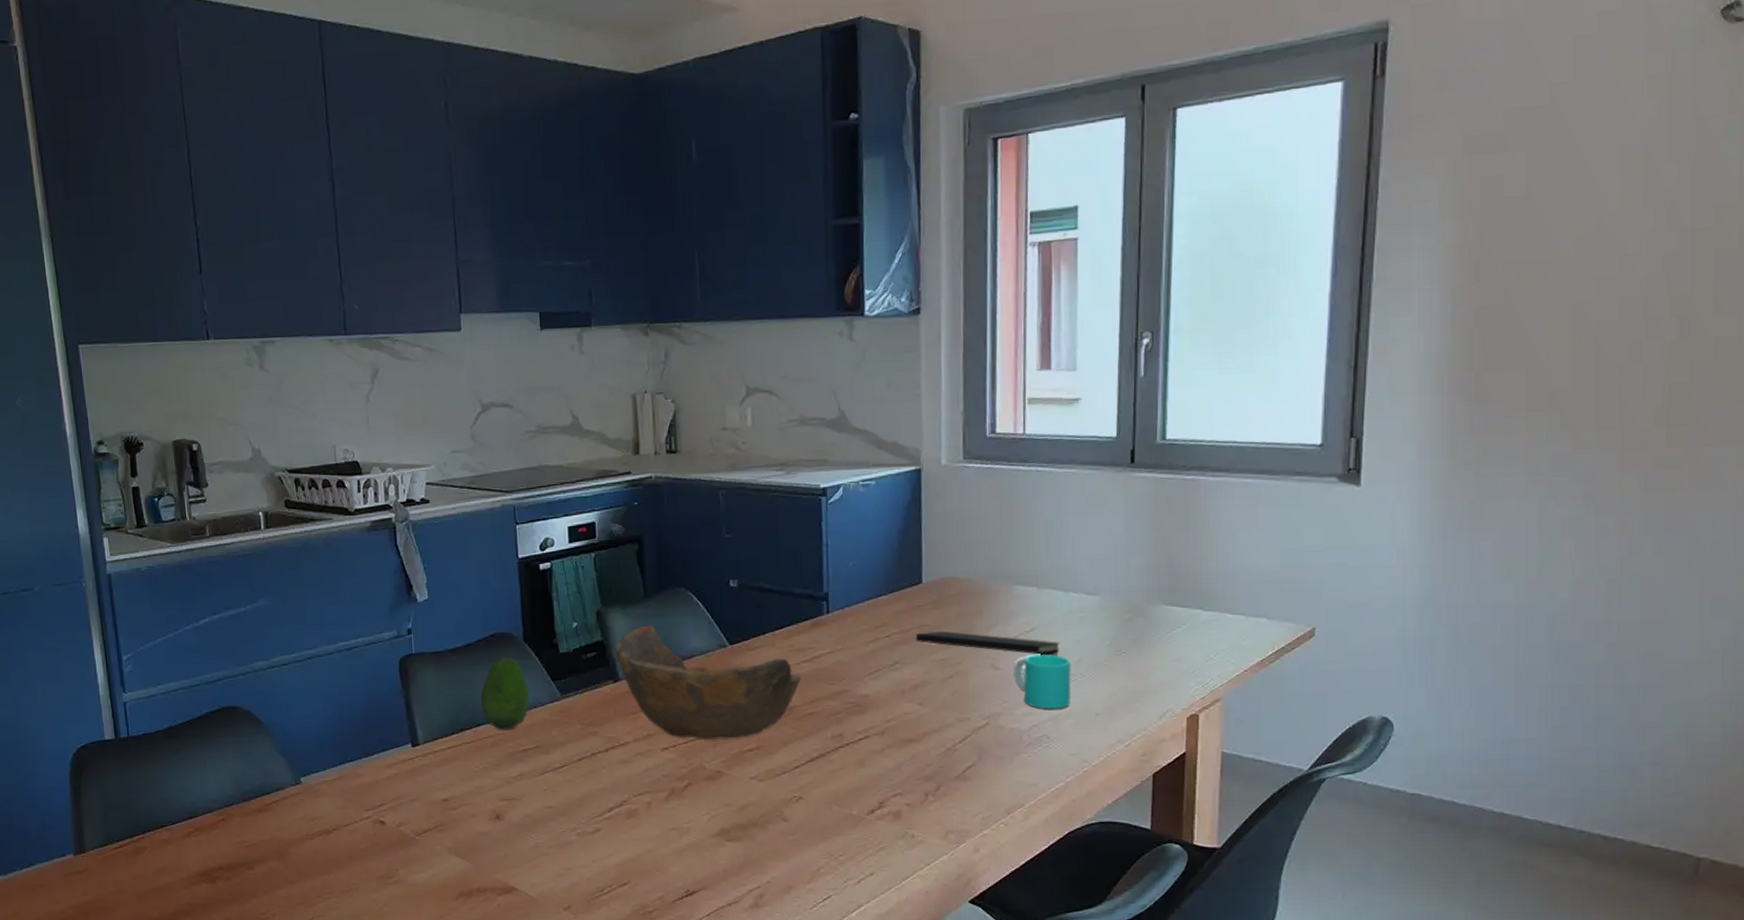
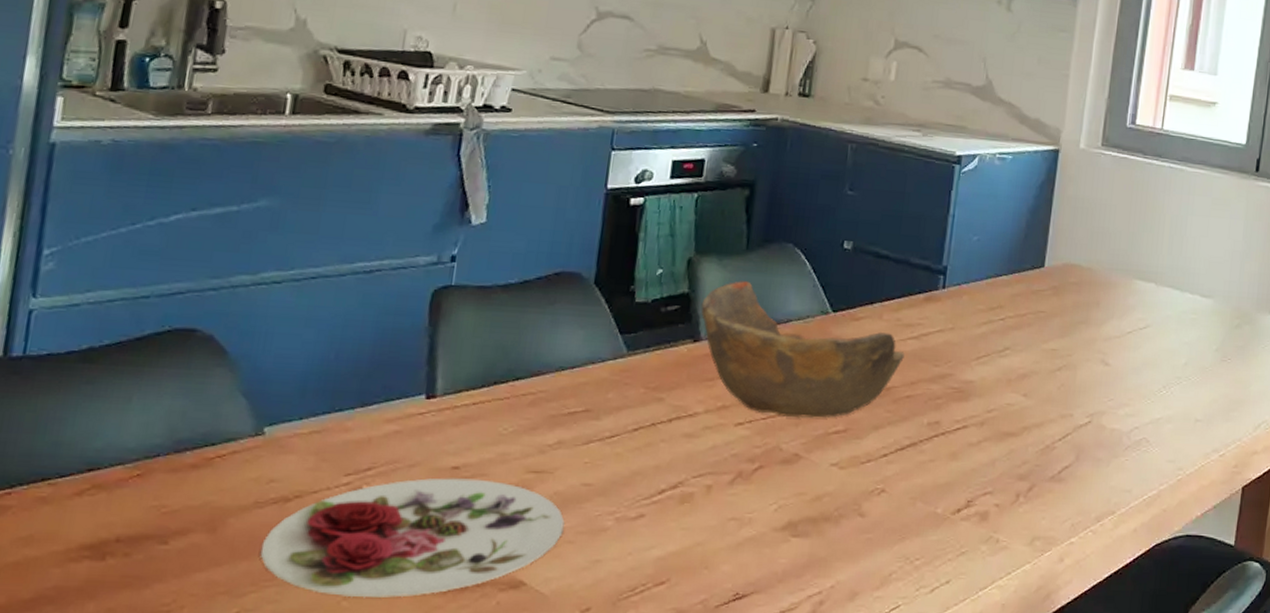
plate: none [318,808,538,904] -> present [260,478,565,598]
fruit: present [480,656,530,730] -> none [525,299,590,387]
notepad: present [915,630,1060,655] -> none [1029,318,1170,354]
cup: present [1014,654,1072,709] -> none [1122,352,1178,412]

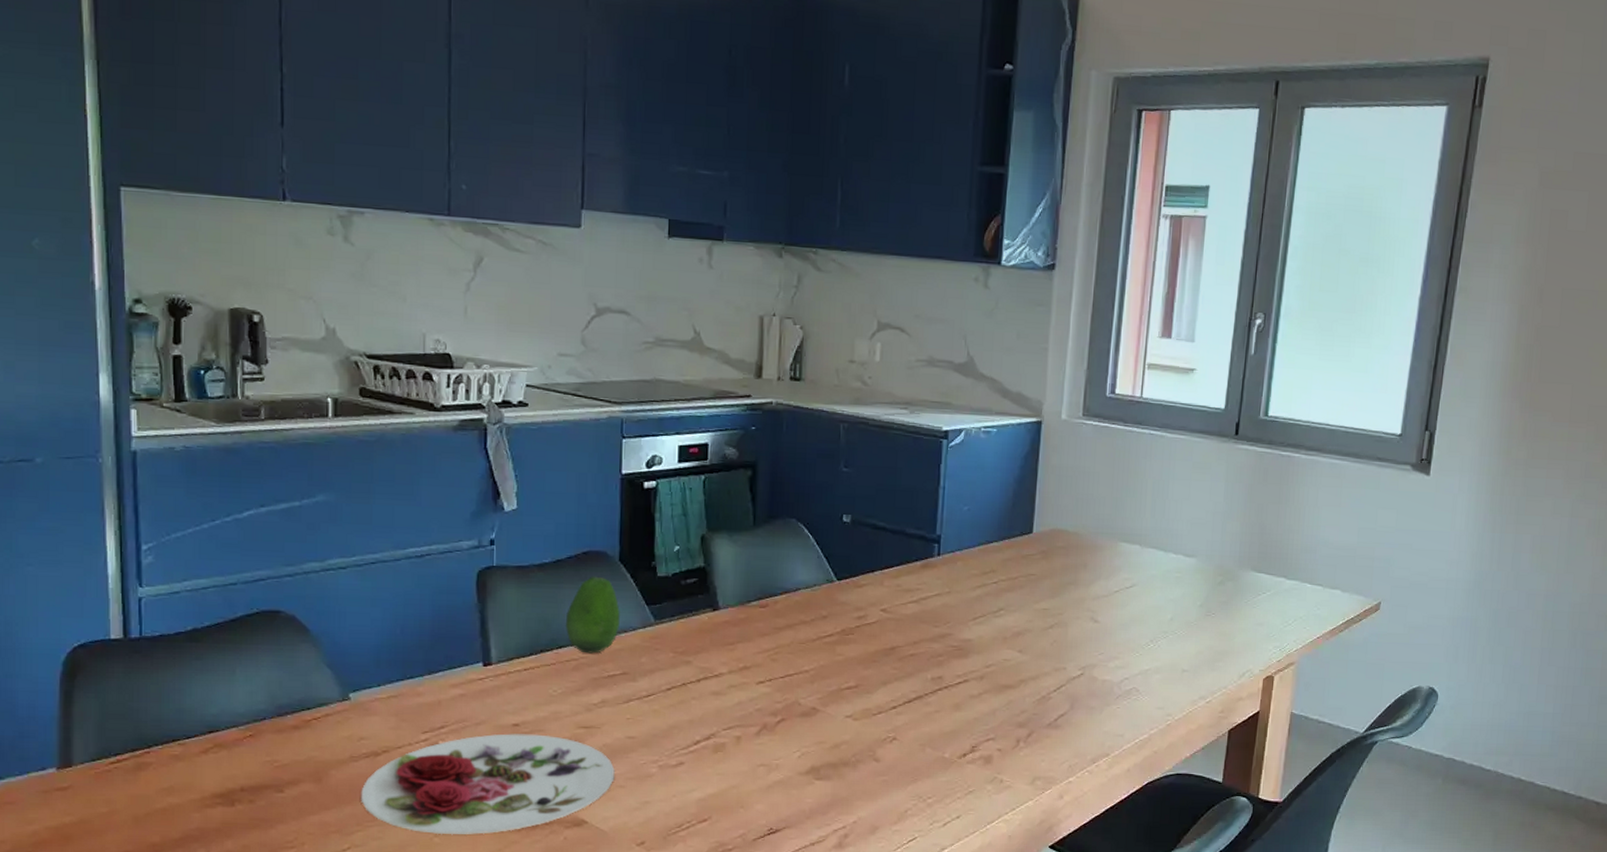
fruit: none [525,299,590,387] -> present [565,576,620,654]
bowl: present [701,281,905,419] -> none [717,554,906,676]

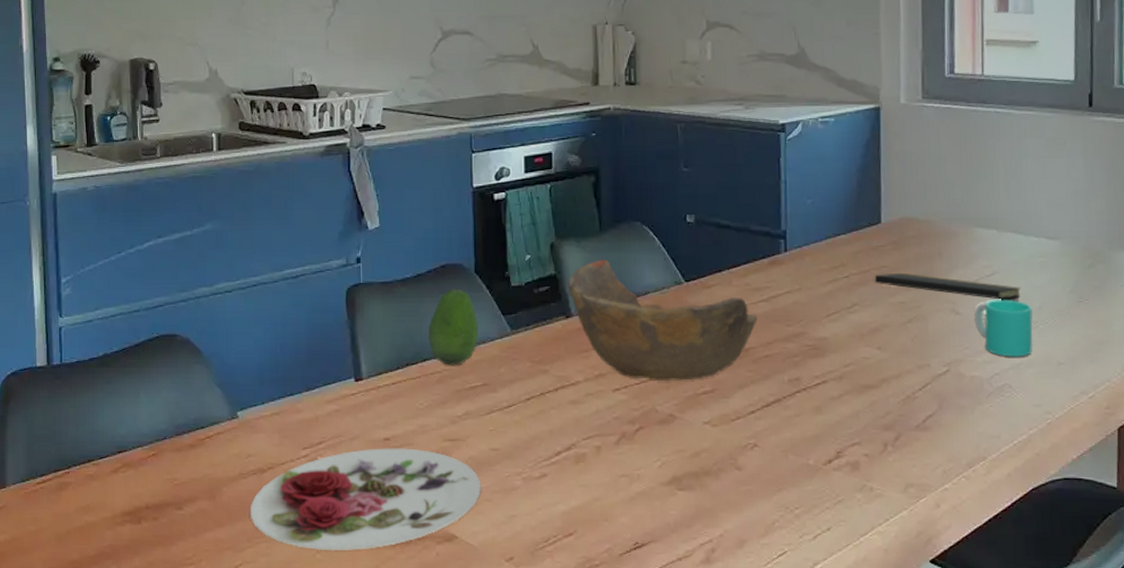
bowl: none [717,554,906,676] -> present [568,260,757,382]
notepad: none [1021,580,1156,611] -> present [874,272,1021,300]
cup: none [1111,609,1164,664] -> present [974,299,1033,357]

